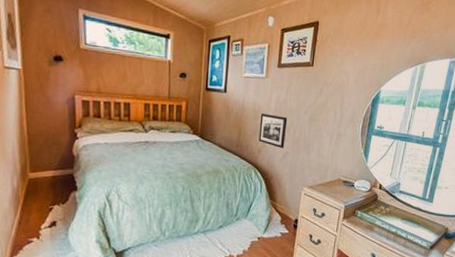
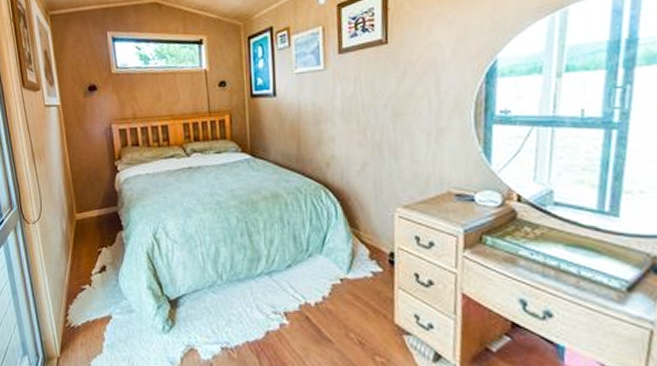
picture frame: present [258,113,288,148] -> none [323,115,362,158]

